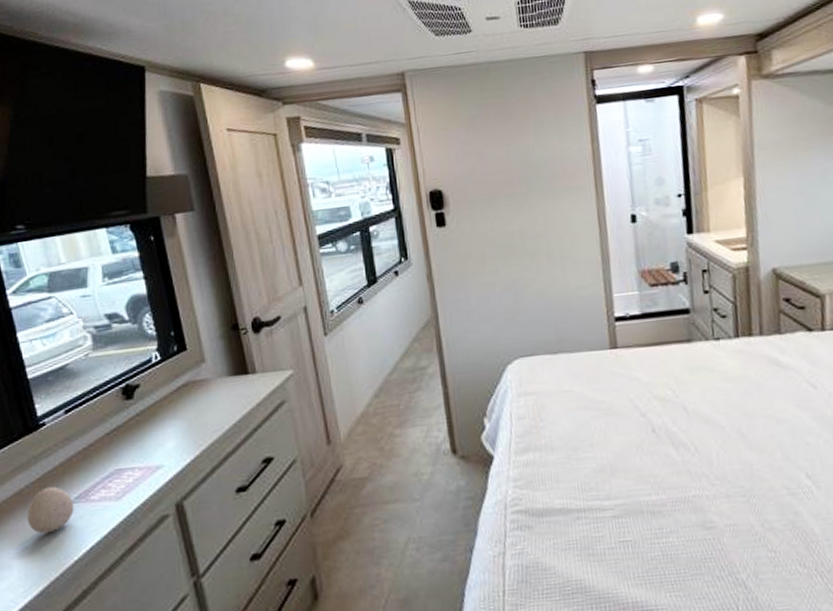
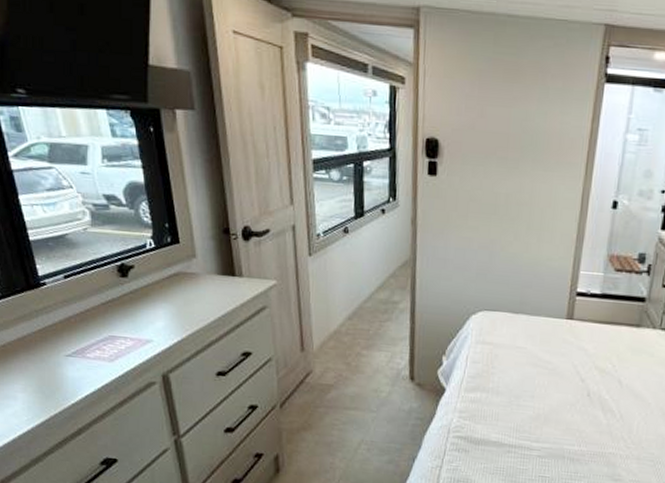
decorative egg: present [27,486,74,534] -> none [29,339,71,378]

